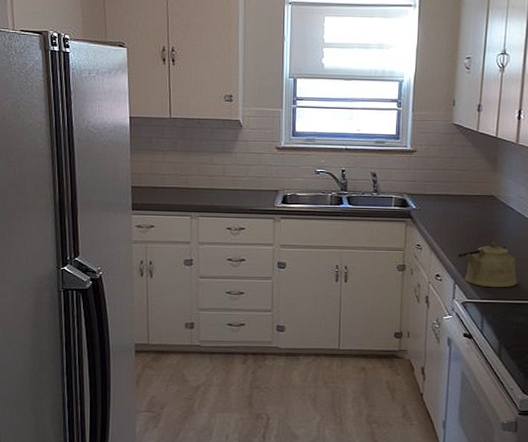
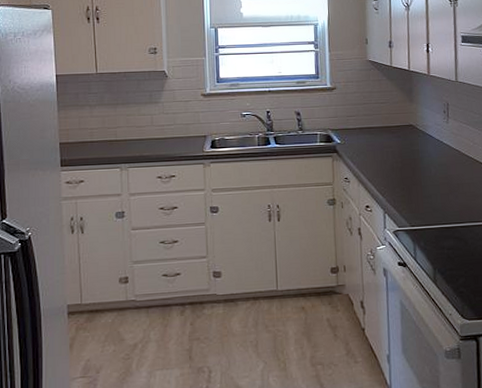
kettle: present [457,241,517,288] -> none [384,168,444,214]

